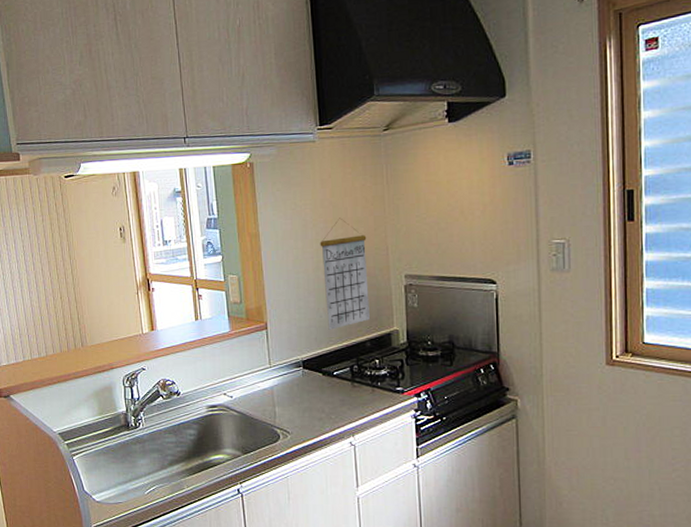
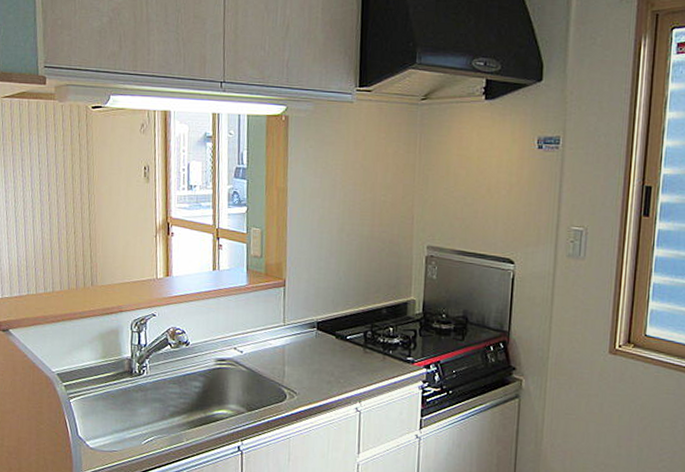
calendar: present [320,217,371,330] -> none [346,182,394,294]

